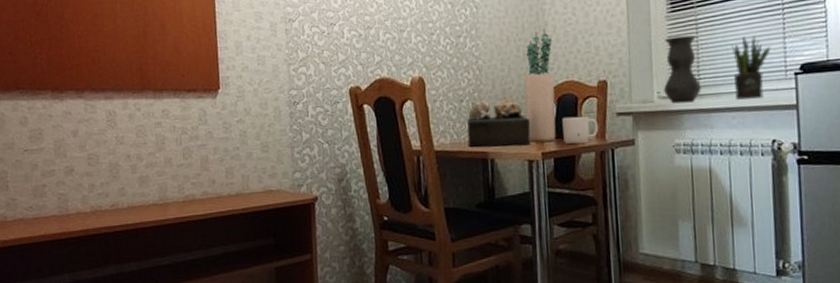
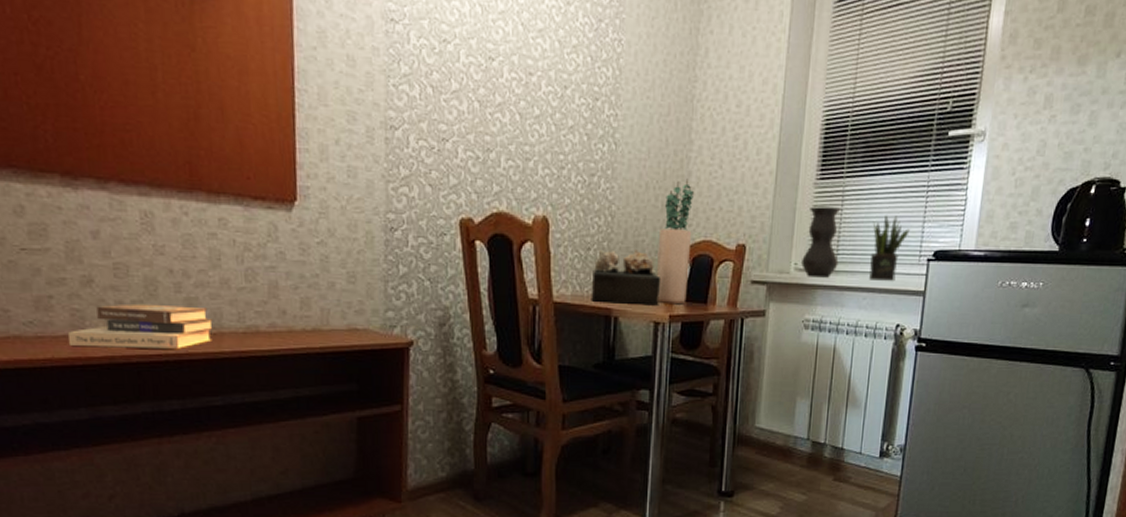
books: none [56,183,160,224] -> present [68,303,213,349]
mug: present [562,116,599,145] -> none [694,279,732,310]

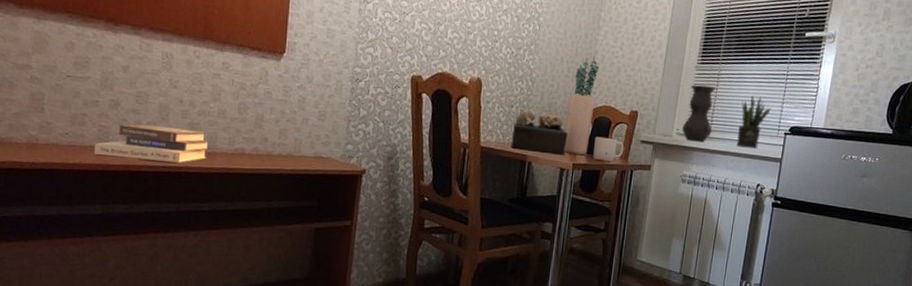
mug: none [694,279,732,310] -> present [593,136,625,162]

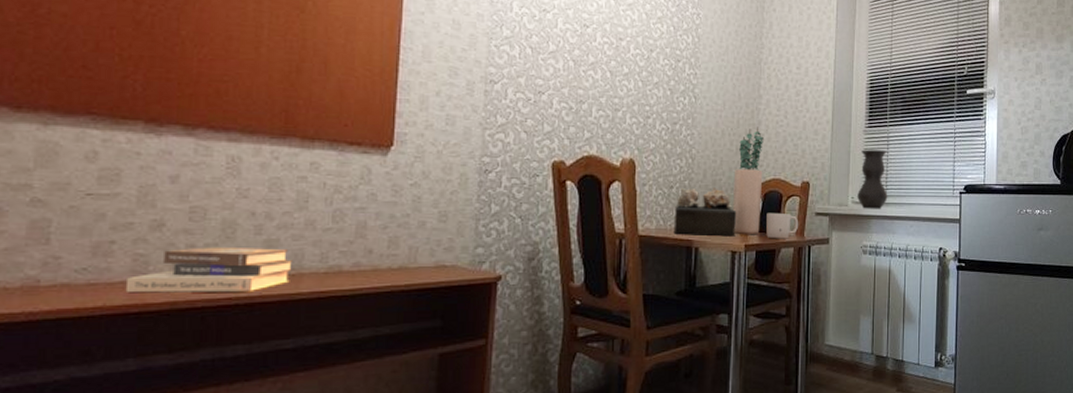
potted plant: present [736,95,771,150] -> none [913,156,944,212]

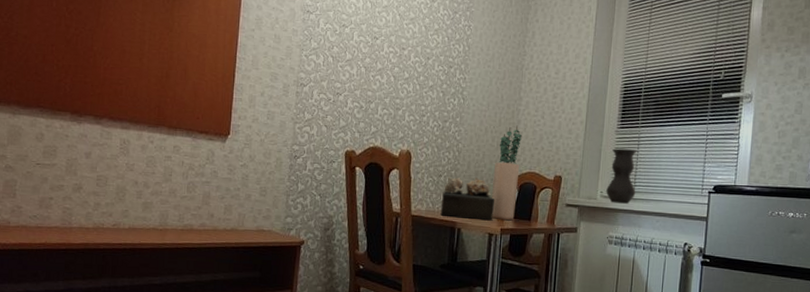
books: present [125,246,292,294] -> none [58,205,161,240]
mug: present [766,212,799,239] -> none [520,201,550,226]

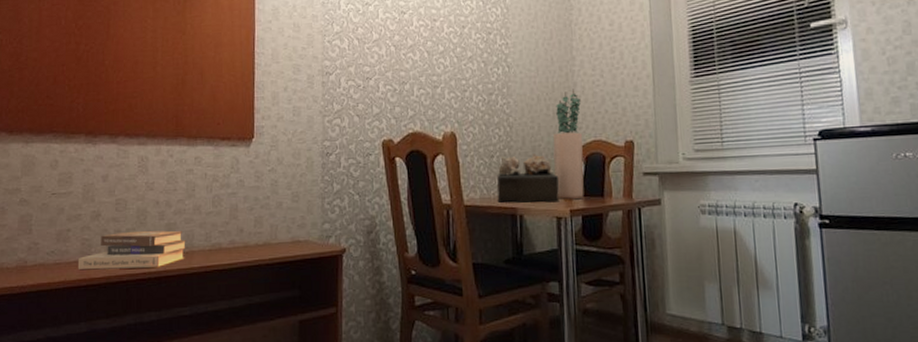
books: none [58,205,161,240] -> present [77,230,186,270]
vase: present [606,148,637,204] -> none [689,100,725,165]

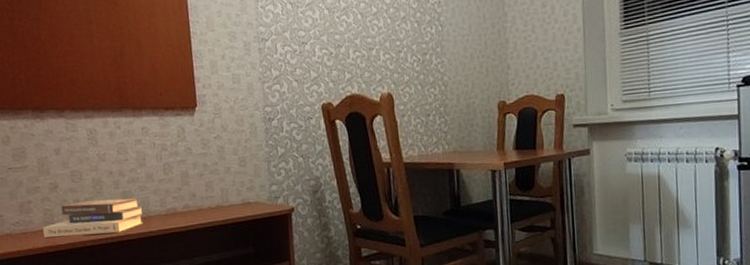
decorative box: present [497,154,560,203] -> none [434,111,494,159]
vase: present [552,88,584,200] -> none [486,45,517,154]

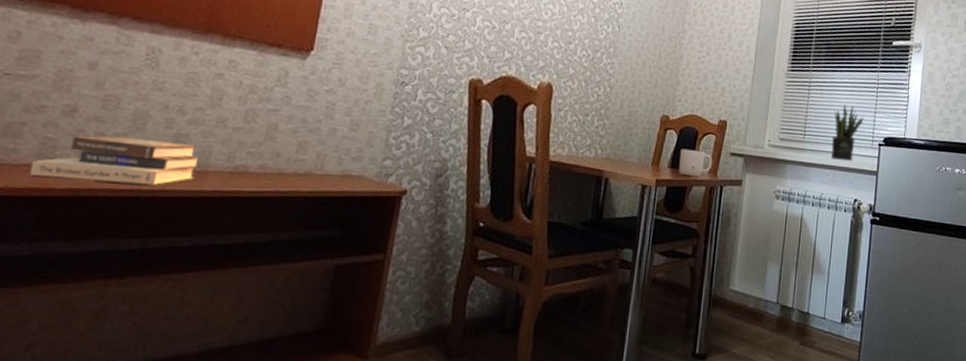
mug: none [523,128,557,155] -> present [679,148,713,177]
potted plant: none [679,50,716,111] -> present [831,105,864,162]

